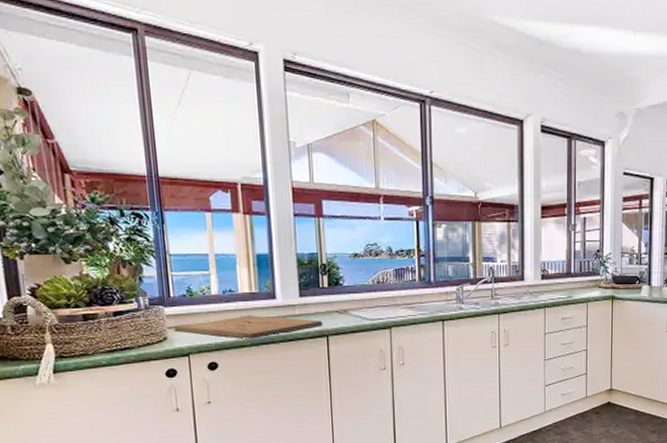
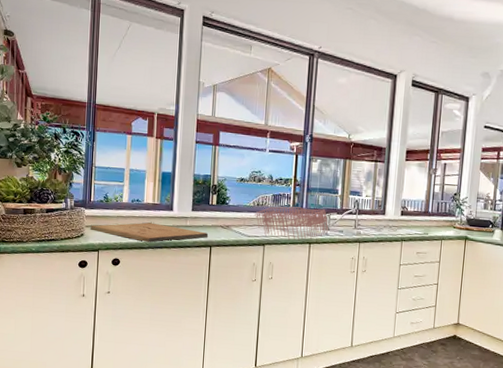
dish rack: none [374,280,463,320] -> present [254,206,329,241]

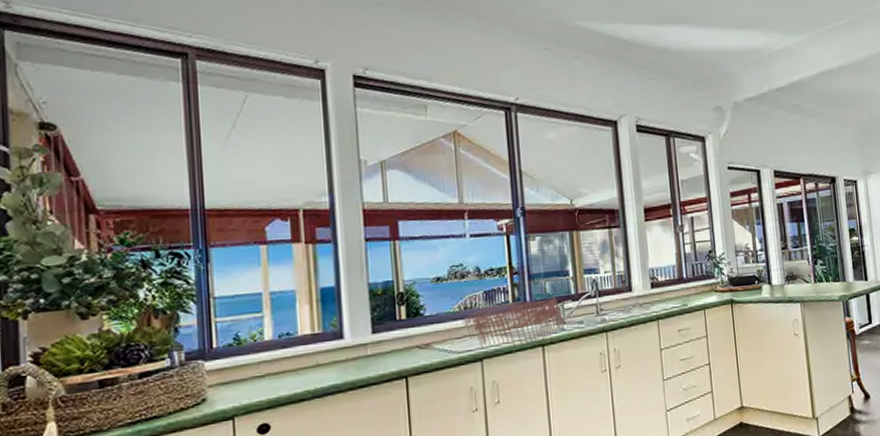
cutting board: present [91,222,209,243] -> none [216,359,401,391]

